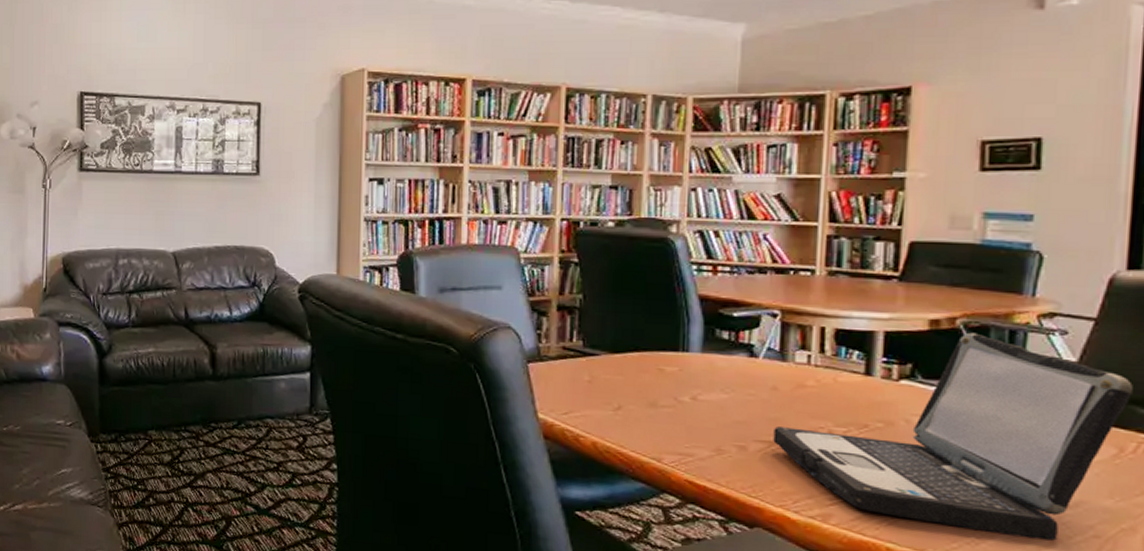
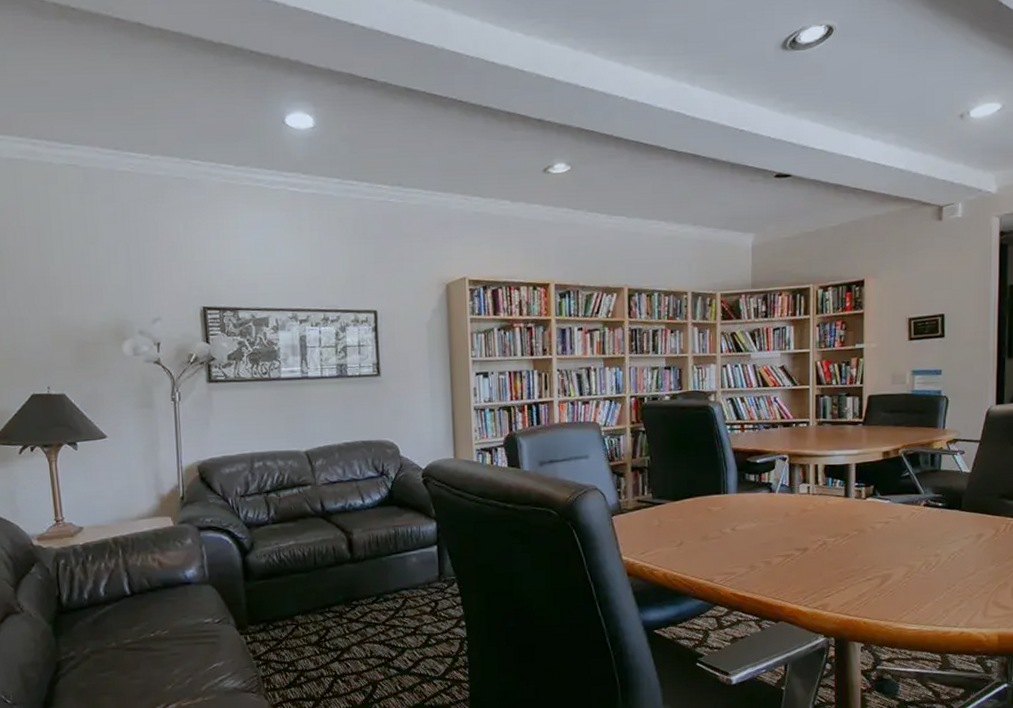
laptop: present [773,332,1133,541] -> none [788,458,1002,601]

